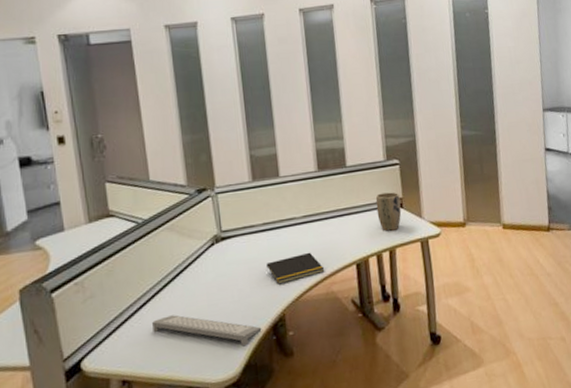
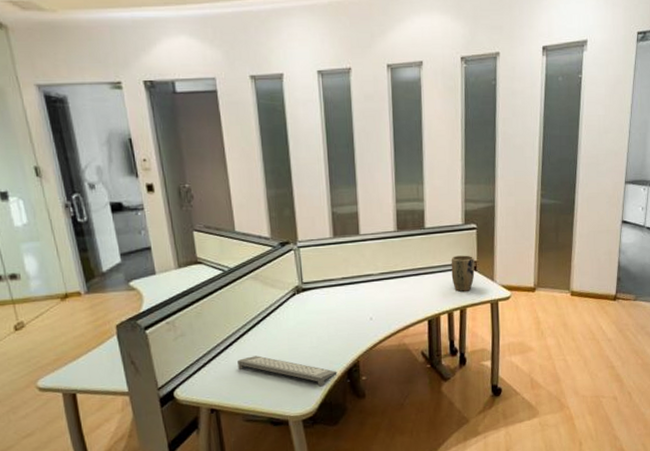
notepad: present [266,252,325,285] -> none [343,307,398,334]

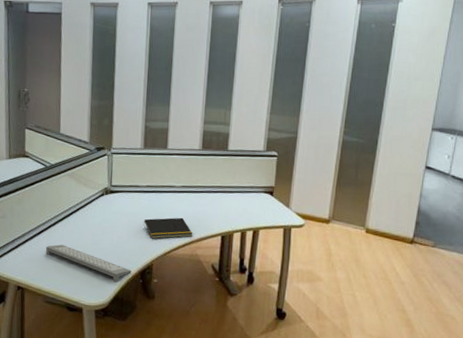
notepad: none [343,307,398,334] -> present [143,217,193,239]
plant pot: present [451,255,475,292] -> none [248,179,272,214]

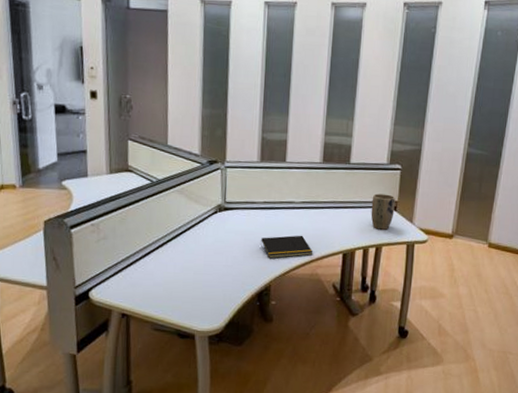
computer keyboard: present [46,244,132,282] -> none [153,267,248,306]
plant pot: none [248,179,272,214] -> present [371,193,396,230]

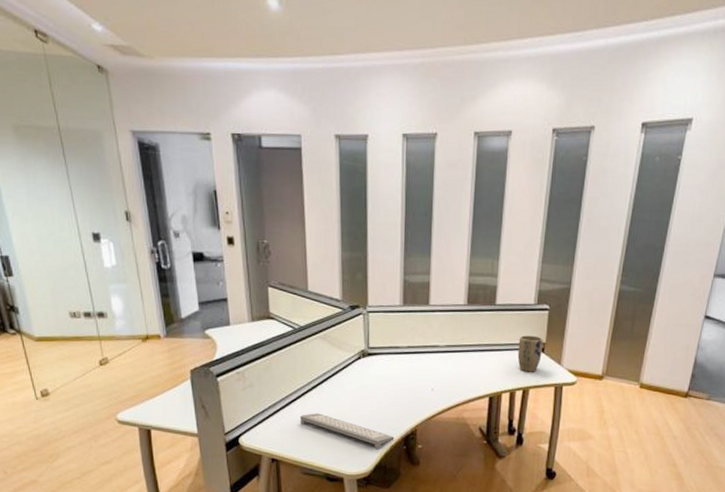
computer keyboard: none [153,267,248,306] -> present [300,413,395,450]
notepad: present [260,235,313,259] -> none [405,379,459,403]

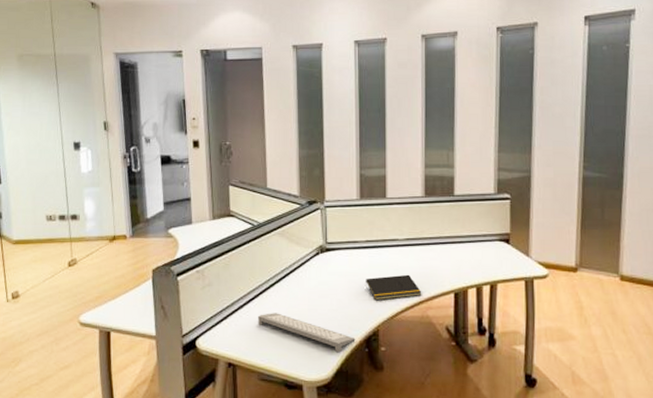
notepad: none [405,379,459,403] -> present [364,274,422,301]
plant pot: present [517,335,543,372] -> none [481,226,508,265]

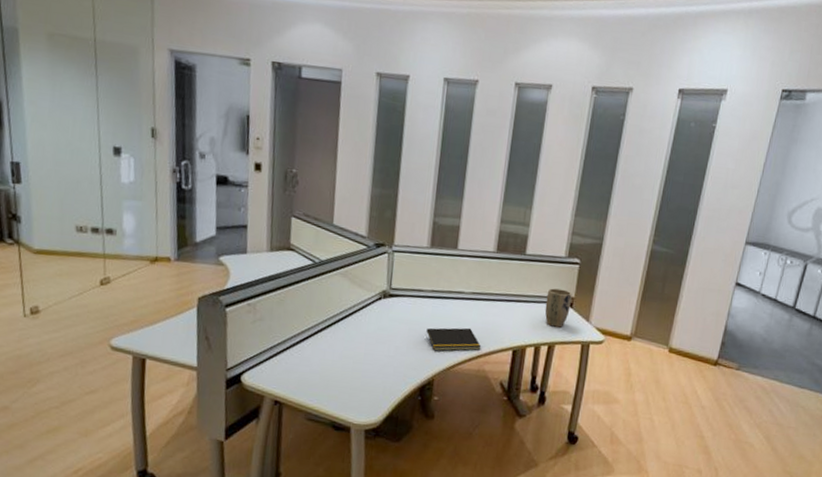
computer keyboard: present [258,313,356,353] -> none [310,353,410,399]
plant pot: none [481,226,508,265] -> present [545,288,572,327]

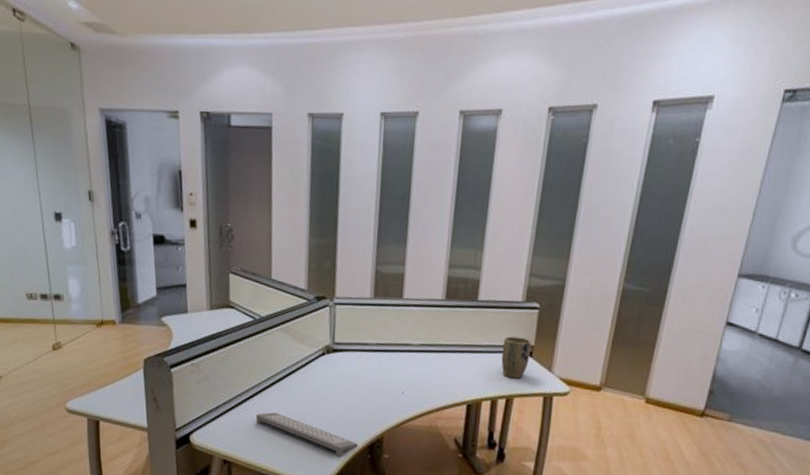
computer keyboard: none [310,353,410,399] -> present [256,412,358,457]
notepad: present [425,327,482,351] -> none [372,382,433,408]

